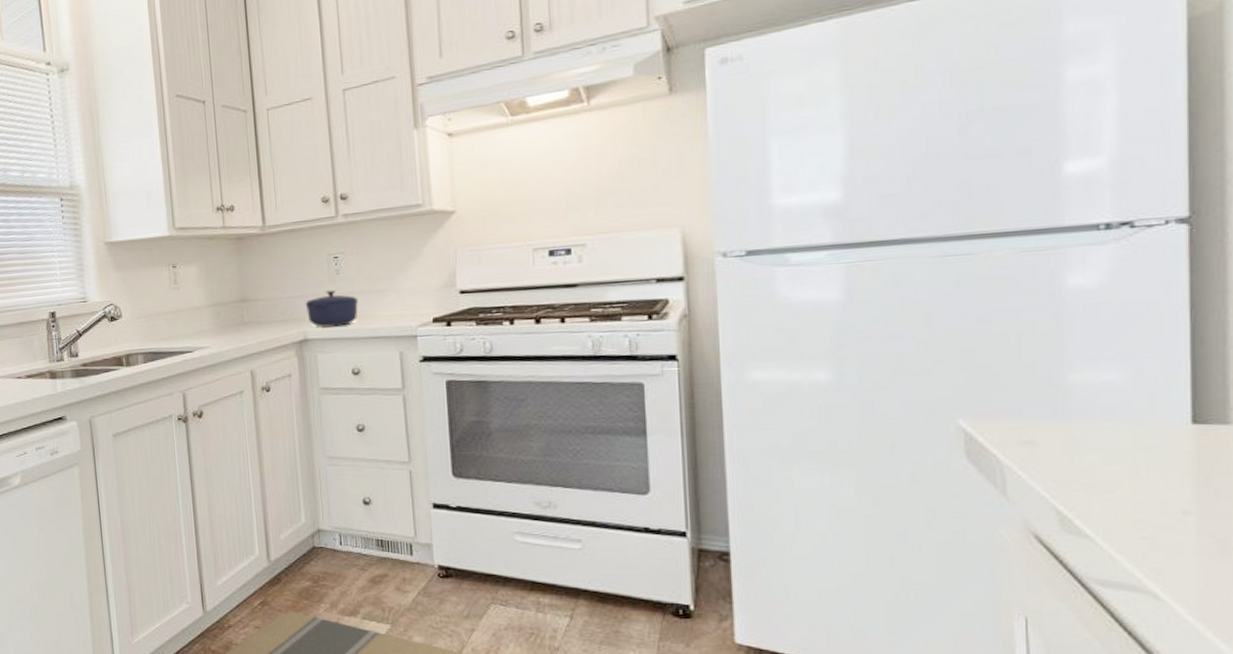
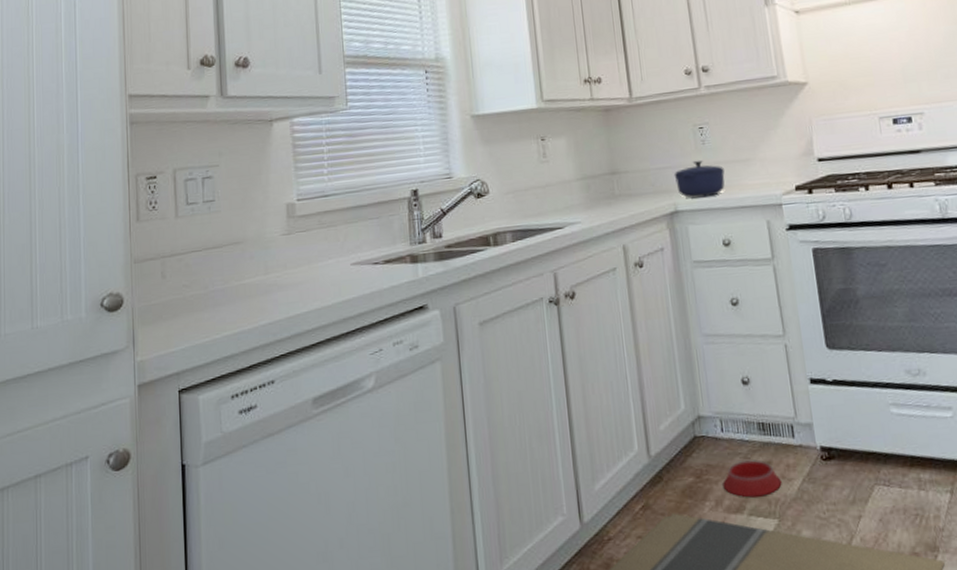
pet bowl: none [338,572,397,604] -> present [723,460,782,498]

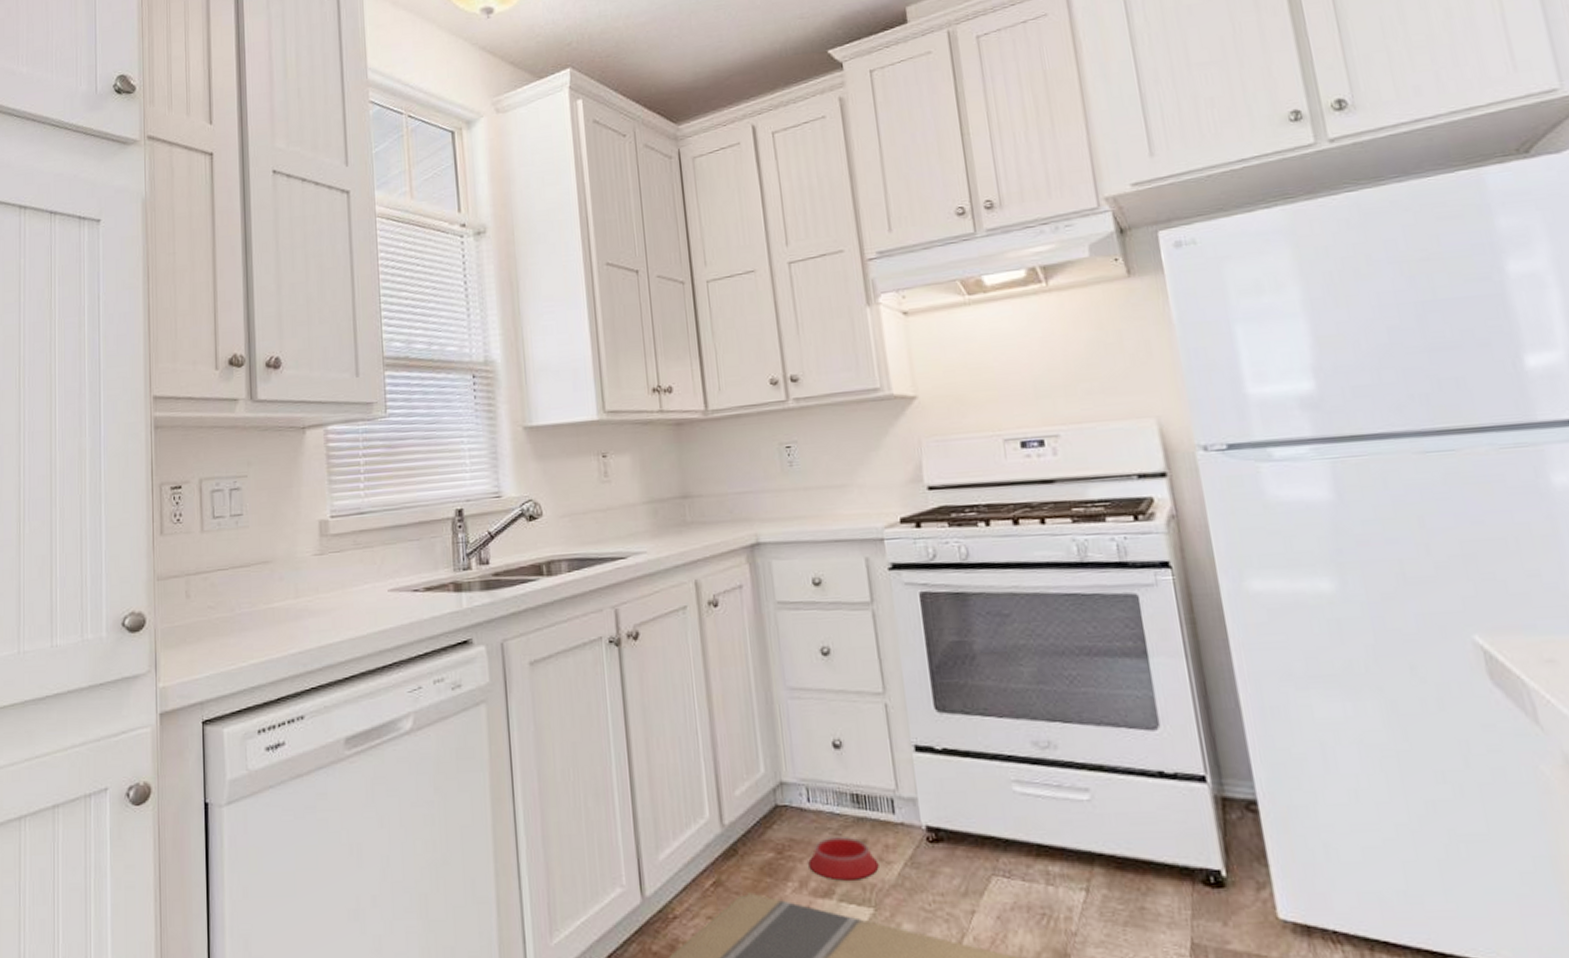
cooking pot: present [674,159,725,198] -> none [755,484,816,528]

